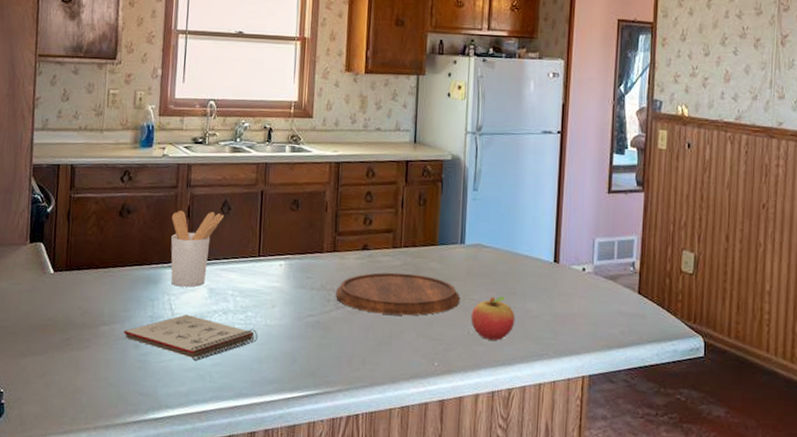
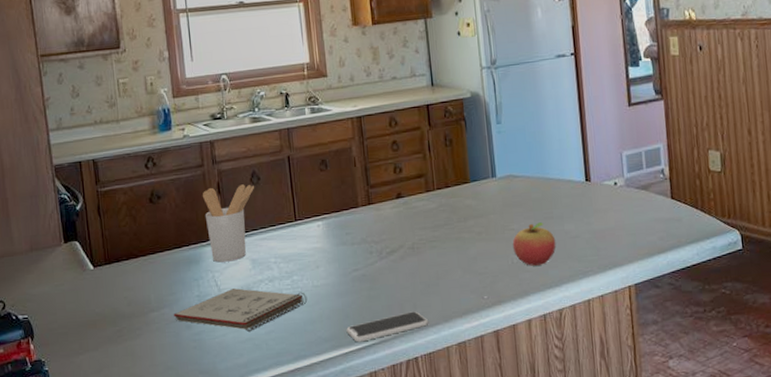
smartphone: none [291,366,376,390] -> present [346,311,429,342]
cutting board: present [336,272,460,316] -> none [377,213,500,258]

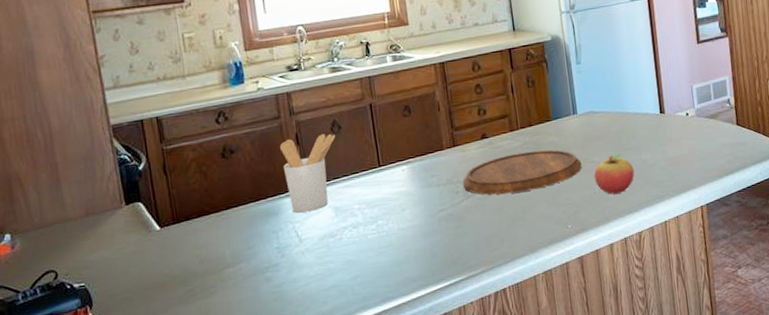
notepad: present [173,288,308,332] -> none [251,235,394,279]
smartphone: present [346,311,429,342] -> none [434,245,516,280]
cutting board: none [377,213,500,258] -> present [463,150,582,195]

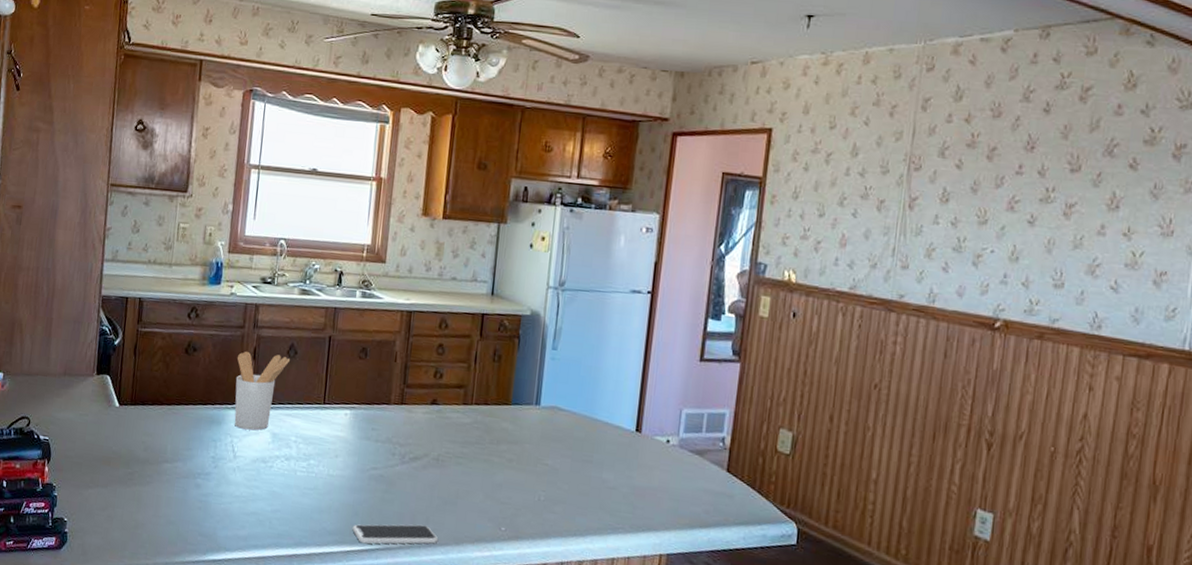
smartphone: none [434,245,516,280] -> present [352,524,439,544]
cutting board: present [463,150,582,195] -> none [401,429,533,477]
fruit: present [593,153,635,195] -> none [542,463,590,510]

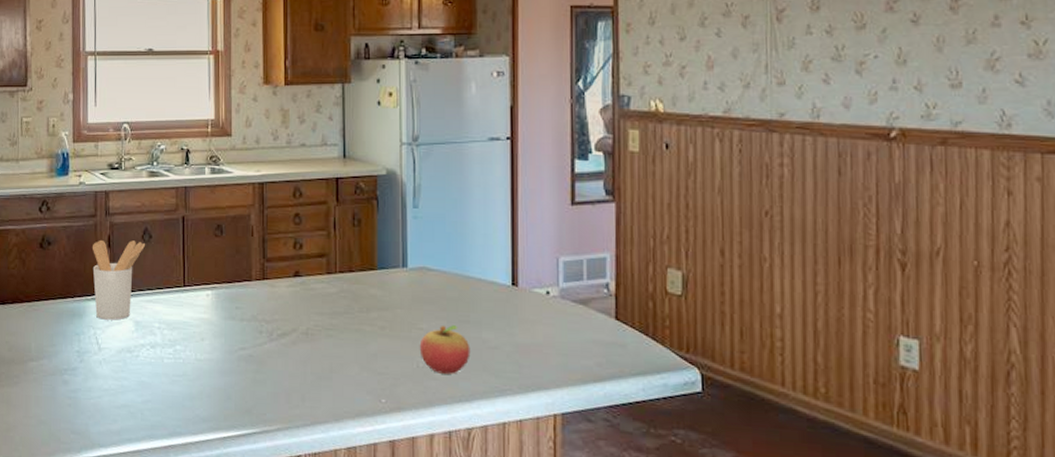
smartphone: present [352,524,439,544] -> none [226,403,317,429]
fruit: none [542,463,590,510] -> present [419,325,471,374]

